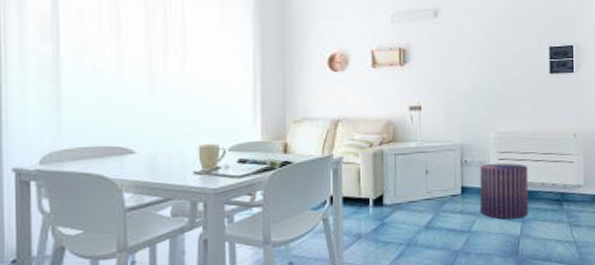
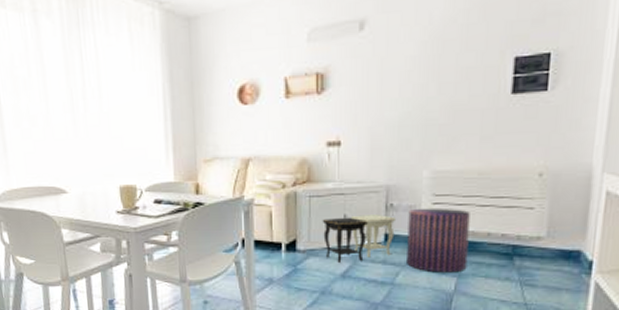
side table: none [406,170,471,216] -> present [322,215,397,264]

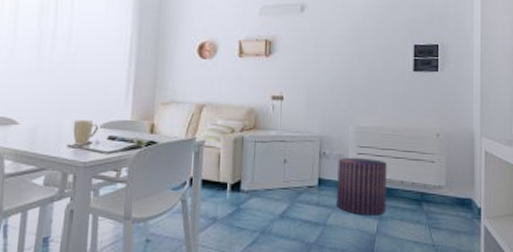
side table: present [322,215,397,264] -> none [265,160,328,205]

